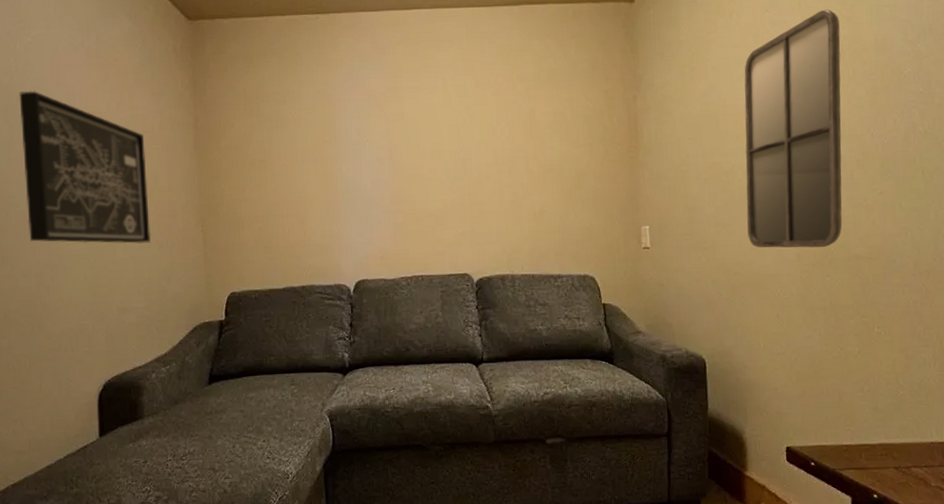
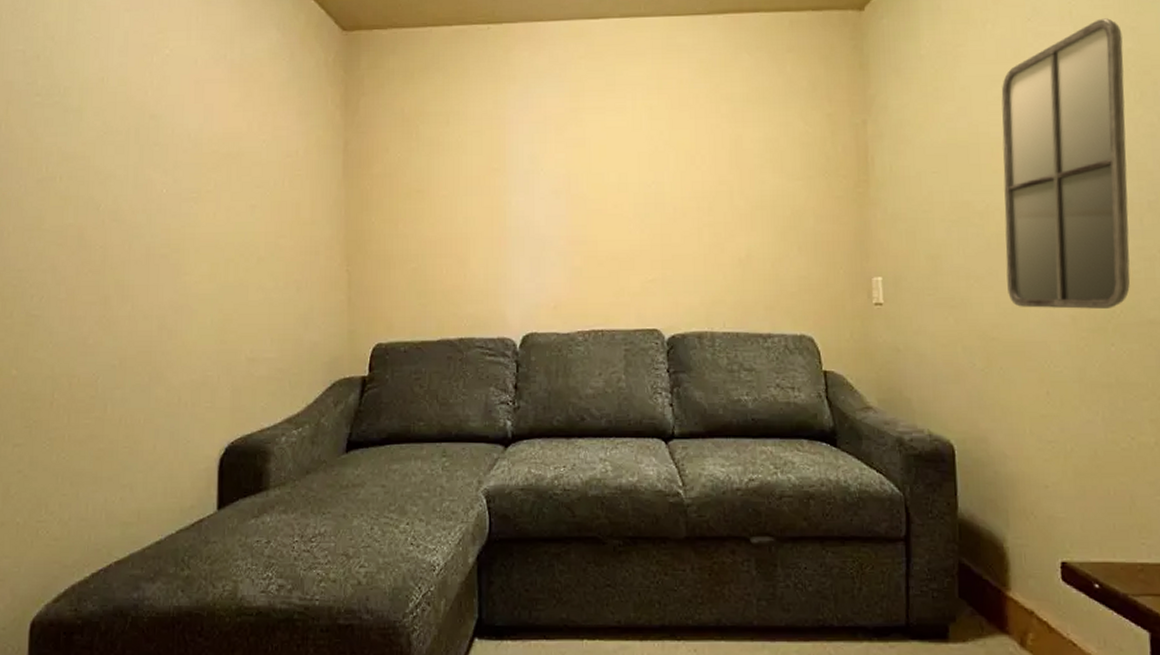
wall art: present [19,90,151,244] -> none [152,108,289,284]

